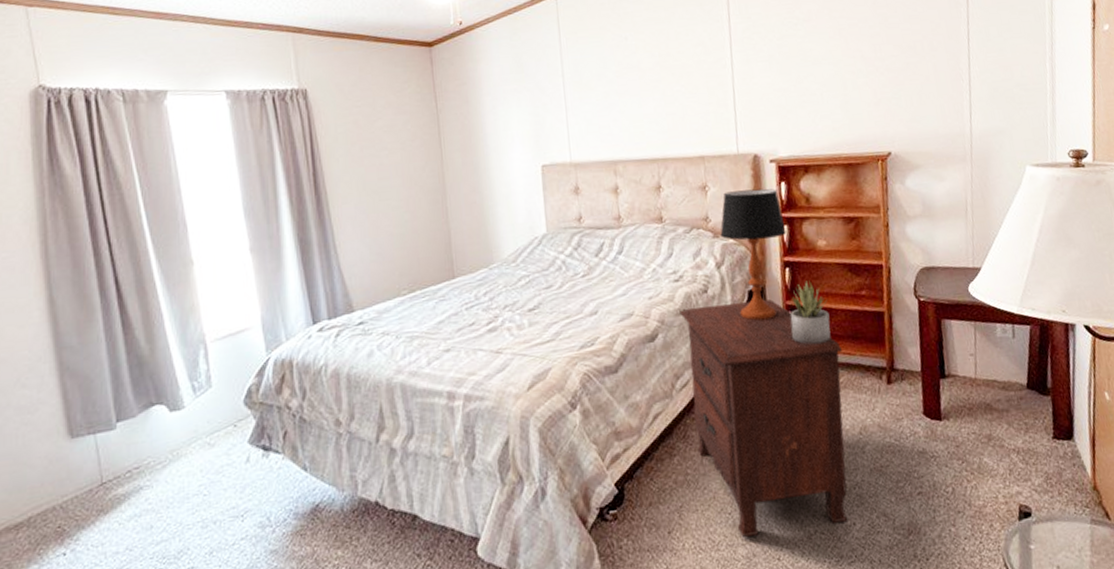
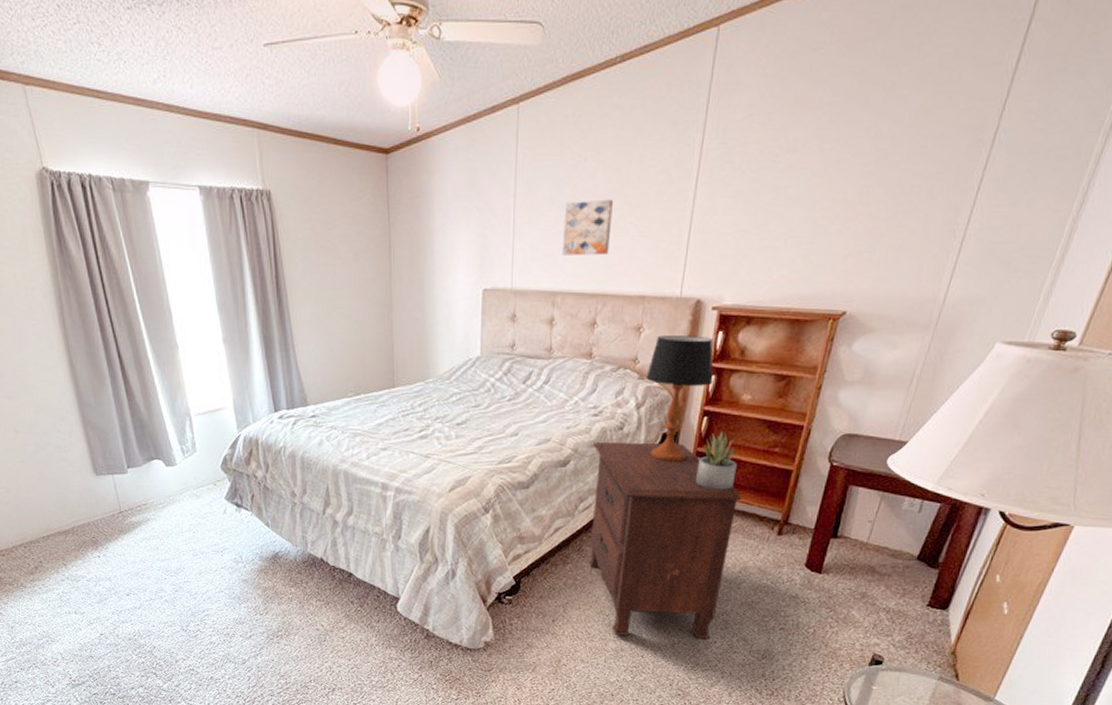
wall art: none [613,71,662,126] -> present [562,199,613,256]

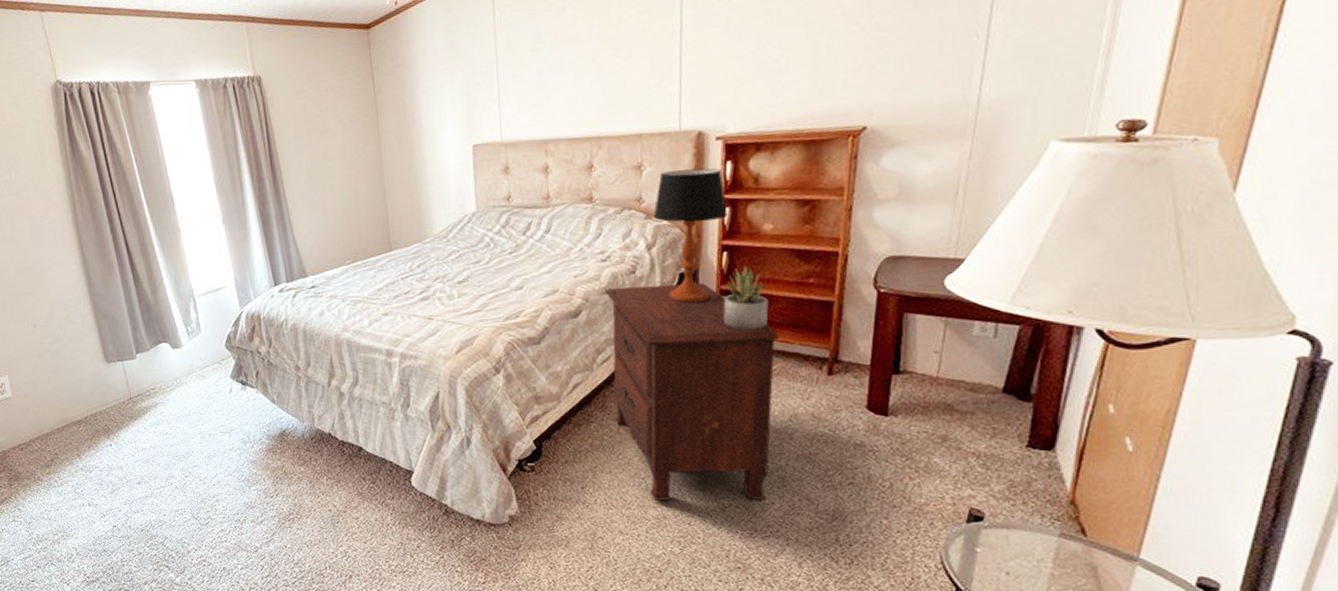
wall art: present [562,199,613,256] -> none [548,43,598,104]

